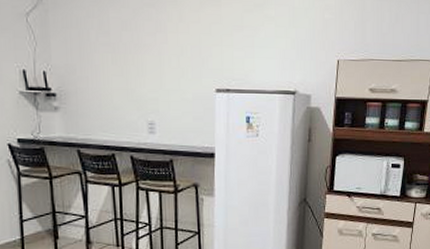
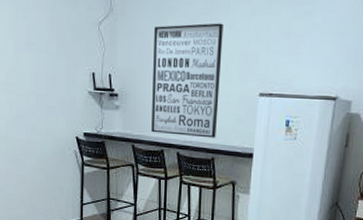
wall art: none [93,15,173,139] -> present [151,23,223,138]

